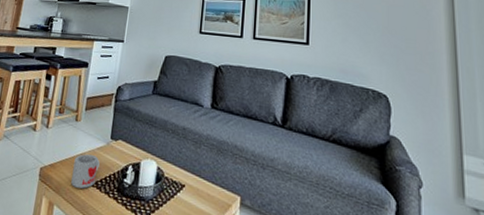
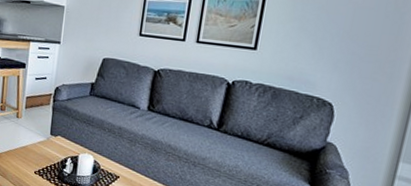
mug: present [71,154,100,189] -> none [16,147,41,175]

